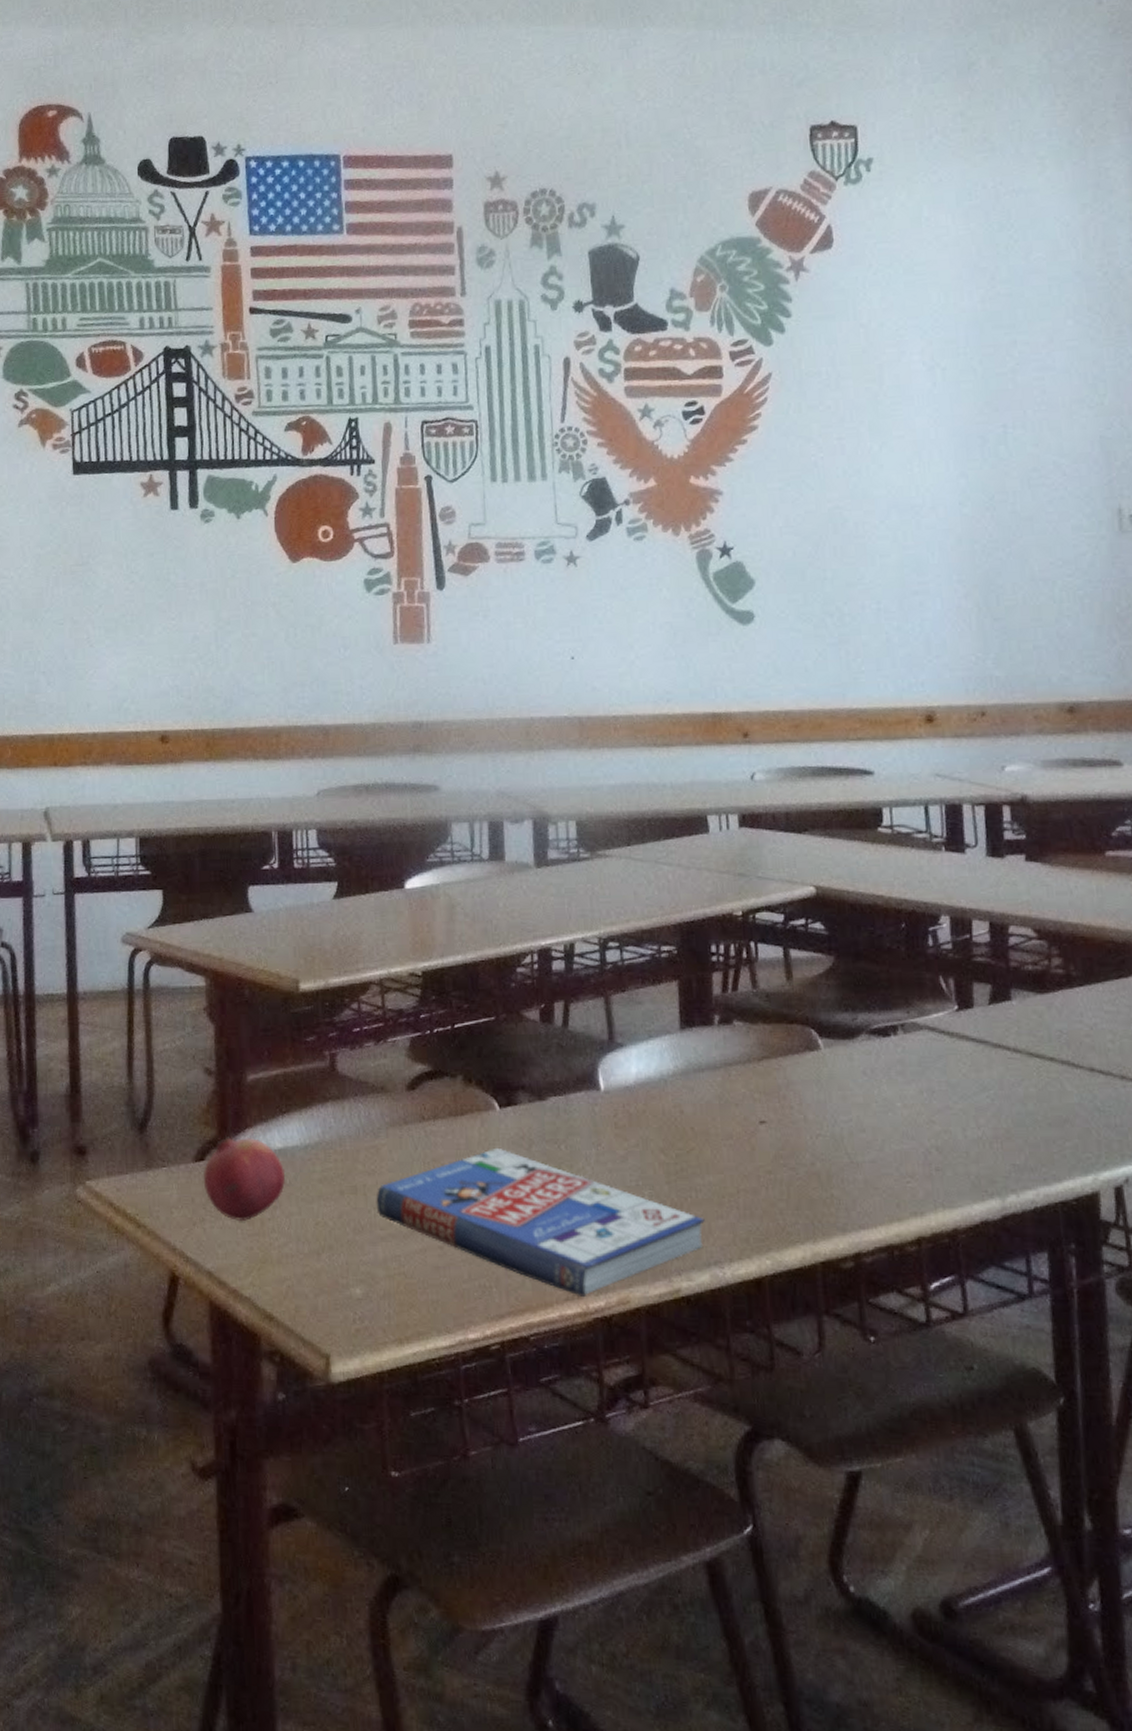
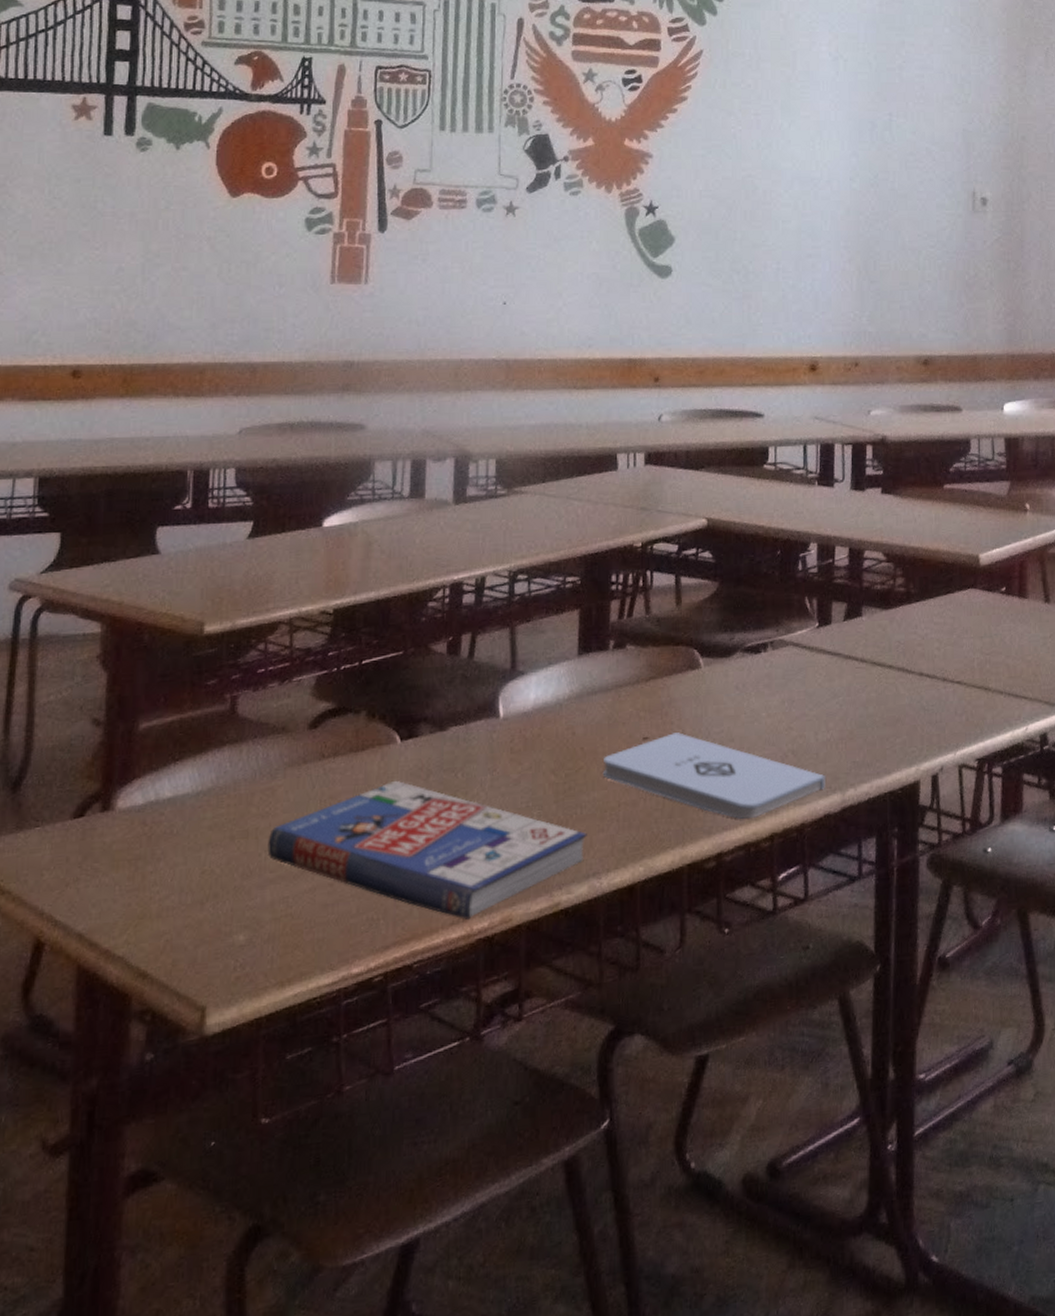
pomegranate: present [203,1137,286,1222] -> none [81,789,174,878]
notepad: none [716,1118,980,1218] -> present [602,732,825,819]

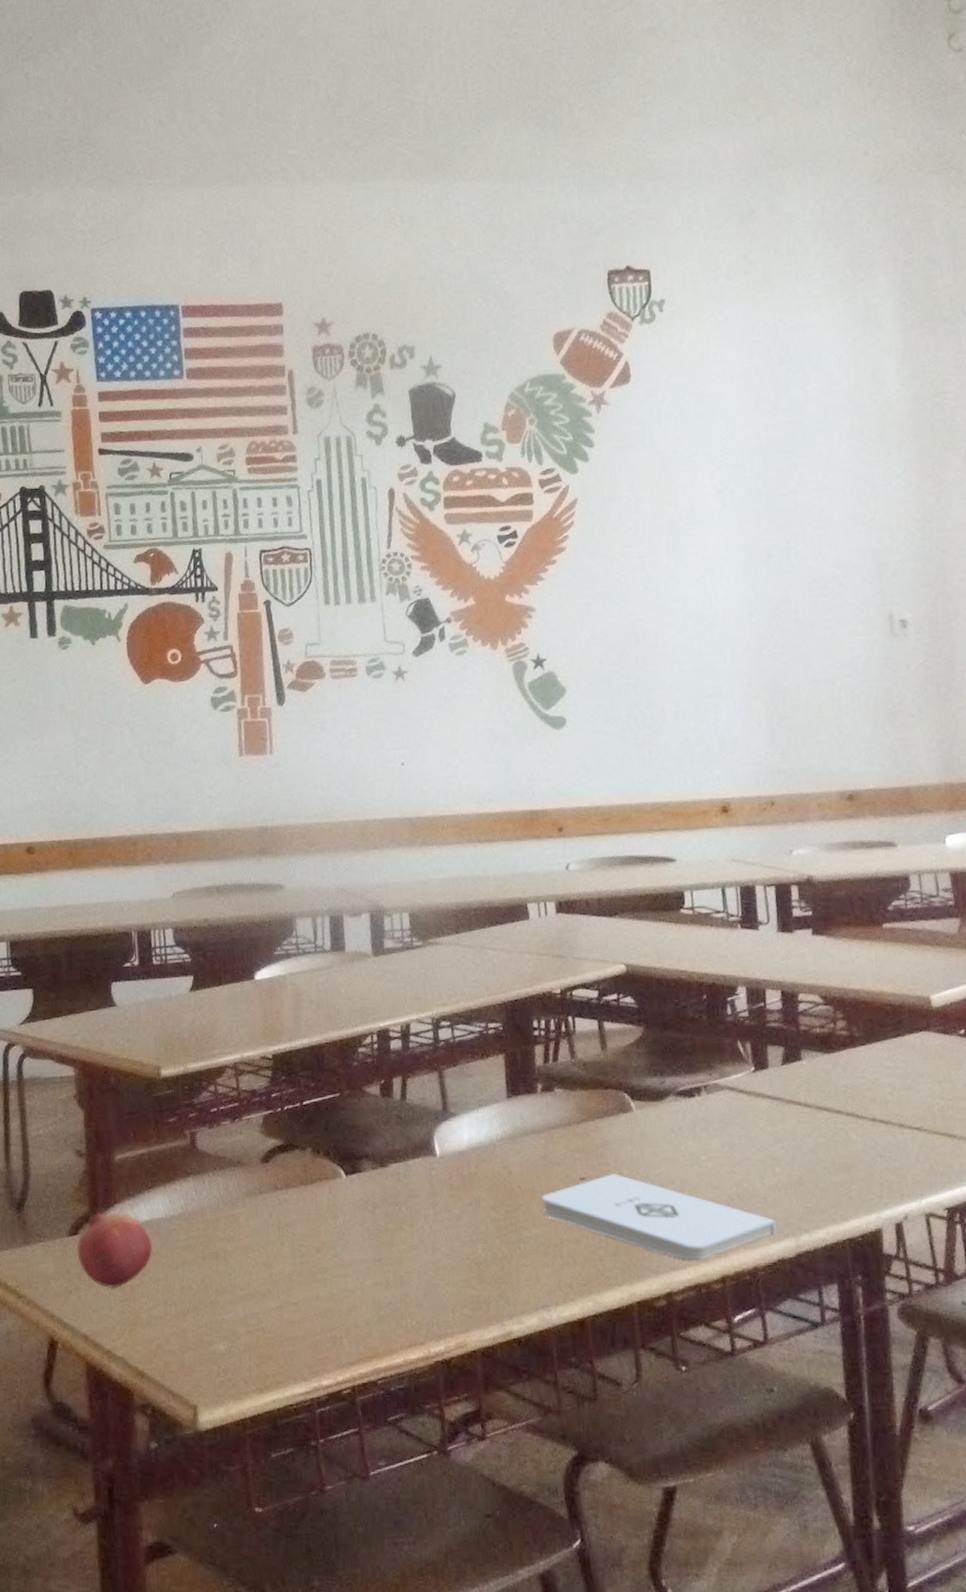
pomegranate: none [81,789,174,878] -> present [77,1212,153,1289]
book: present [267,780,587,920] -> none [235,1211,533,1342]

